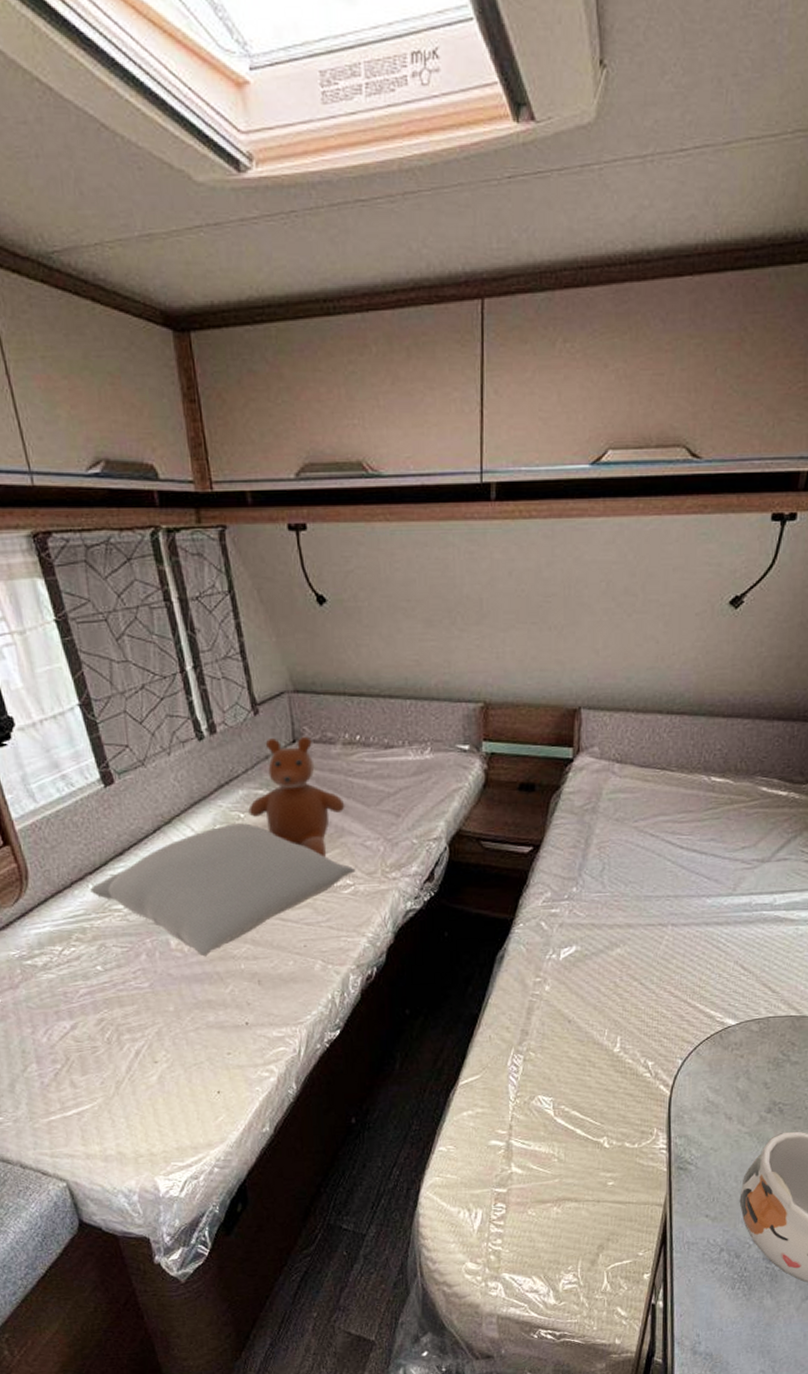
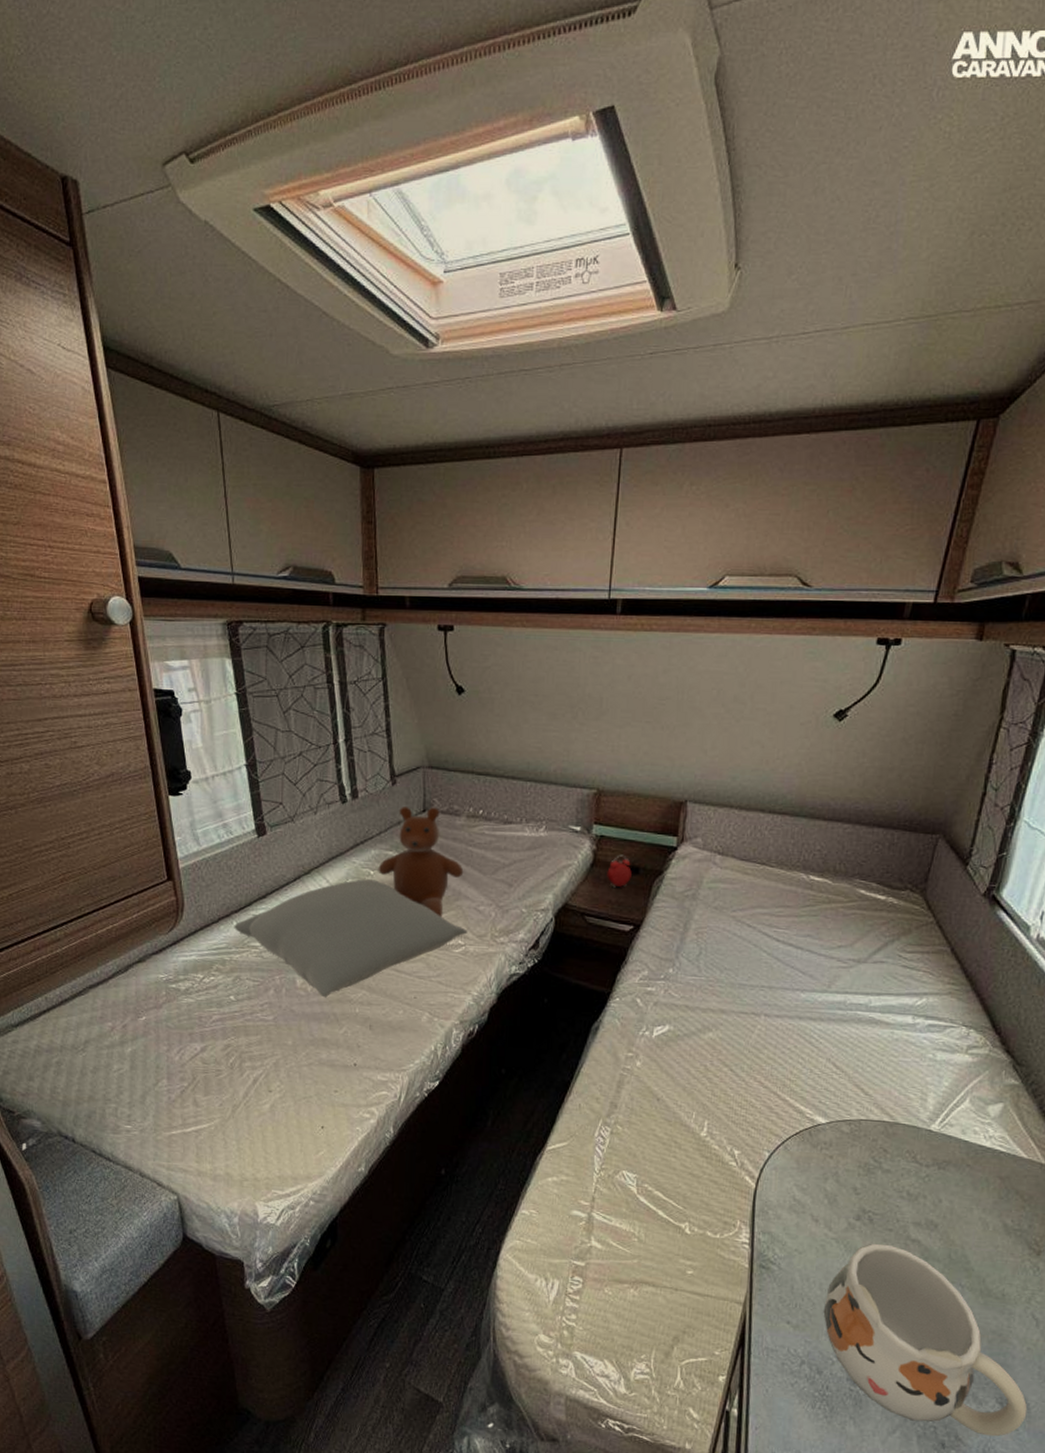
alarm clock: none [501,771,527,809] -> present [607,854,632,889]

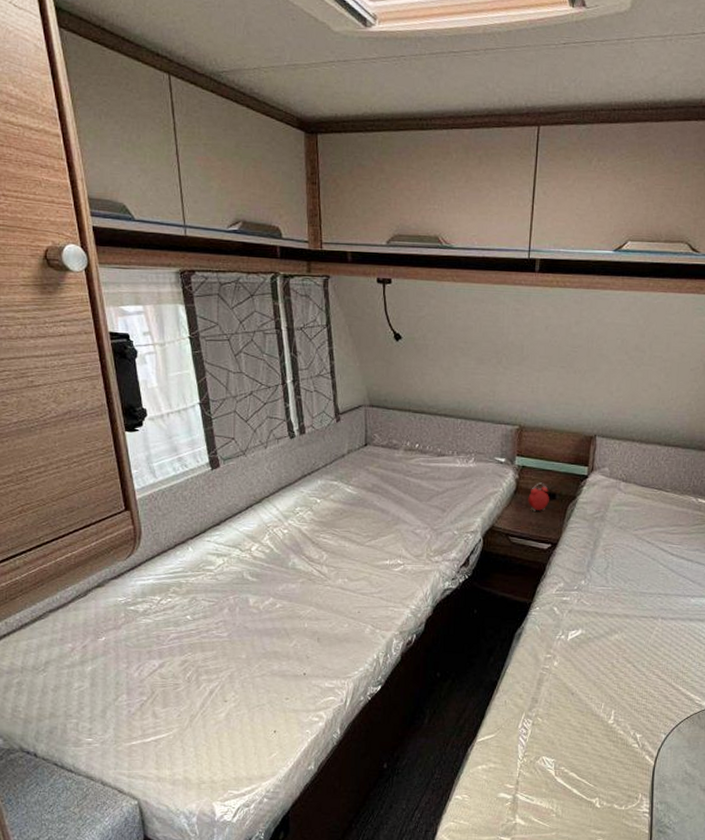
pillow: present [234,879,468,998] -> none [190,507,406,615]
teddy bear: present [378,807,464,918] -> none [324,441,402,540]

